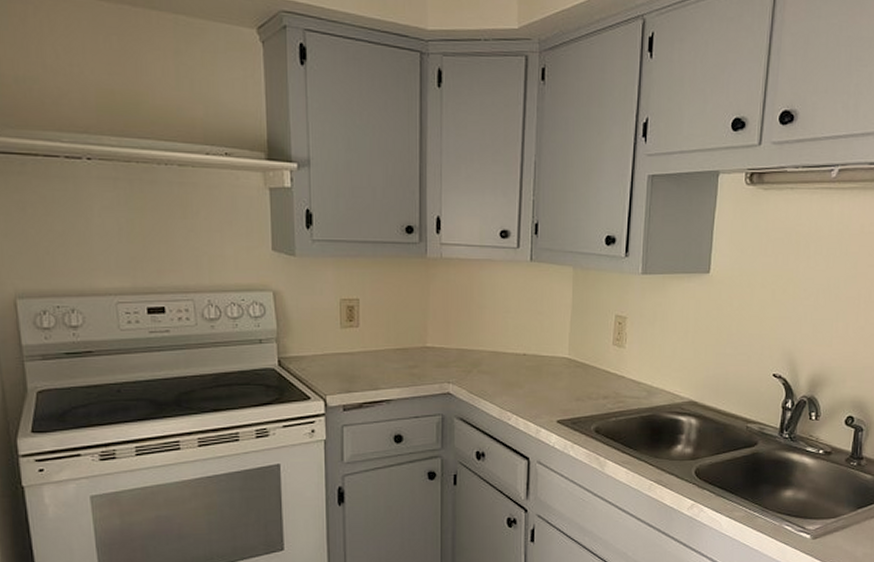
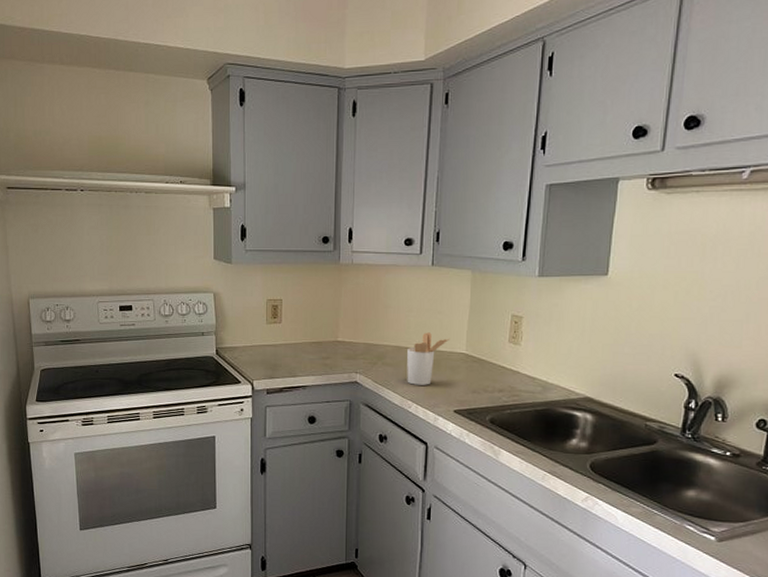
utensil holder: none [505,335,552,394] -> present [407,332,450,385]

